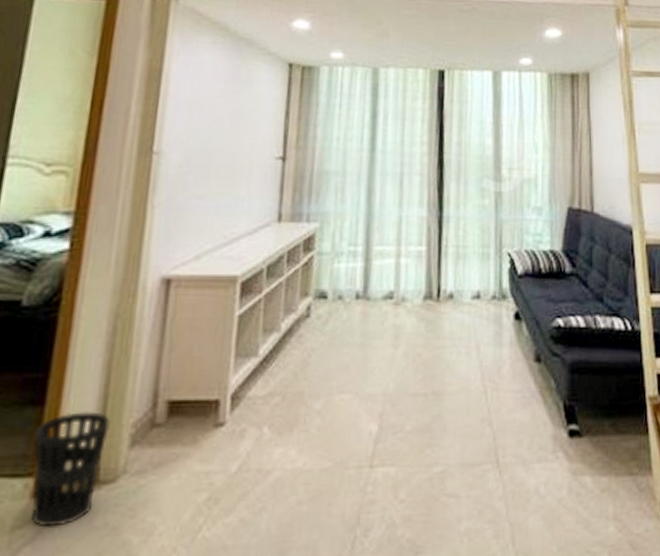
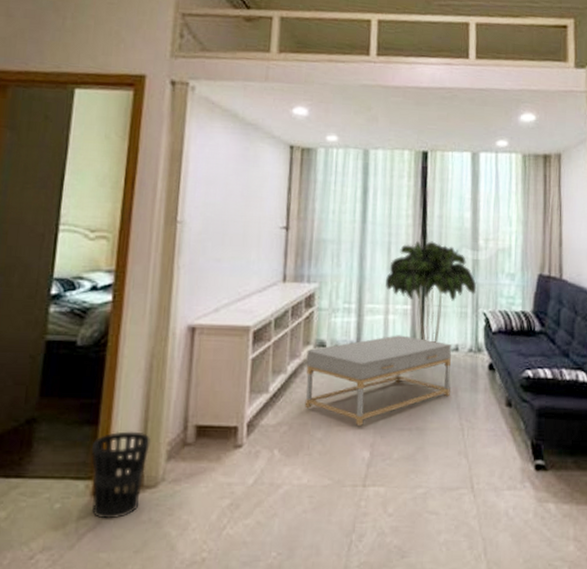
coffee table: none [301,282,472,392] -> present [305,335,451,425]
indoor plant: none [397,171,500,289] -> present [386,240,477,343]

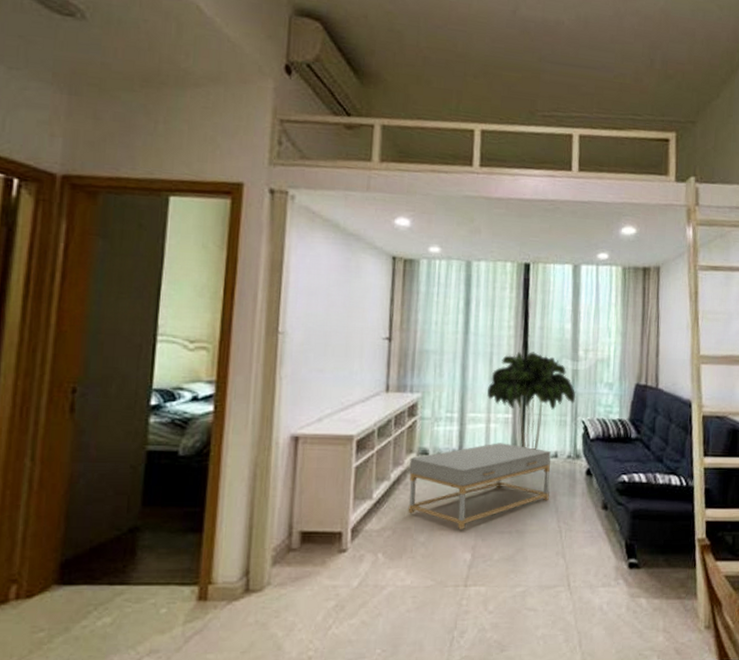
wastebasket: present [92,431,150,519] -> none [197,538,255,622]

